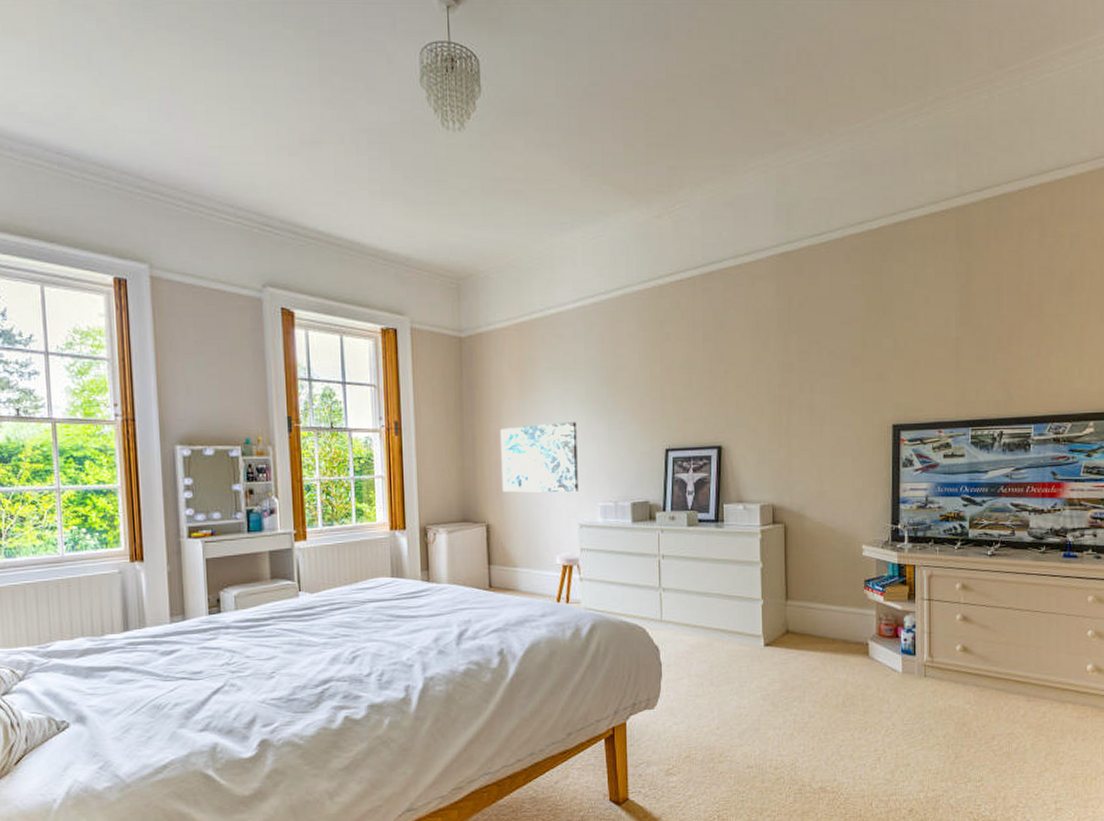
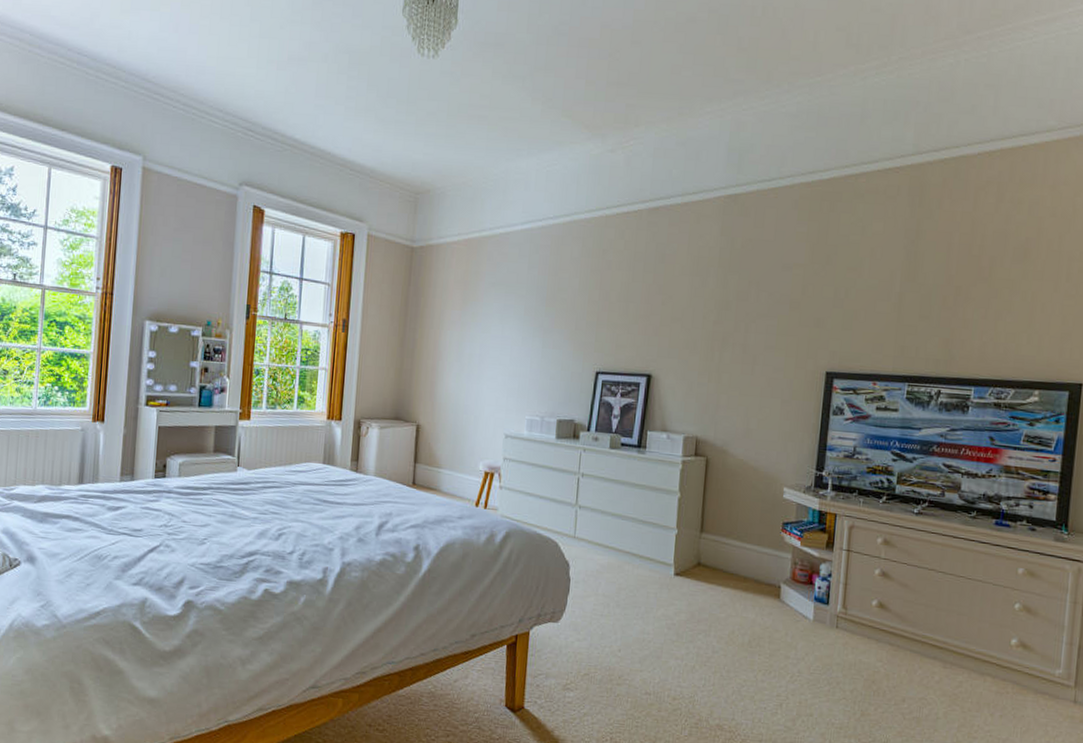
wall art: present [499,422,578,493] -> none [435,335,513,404]

